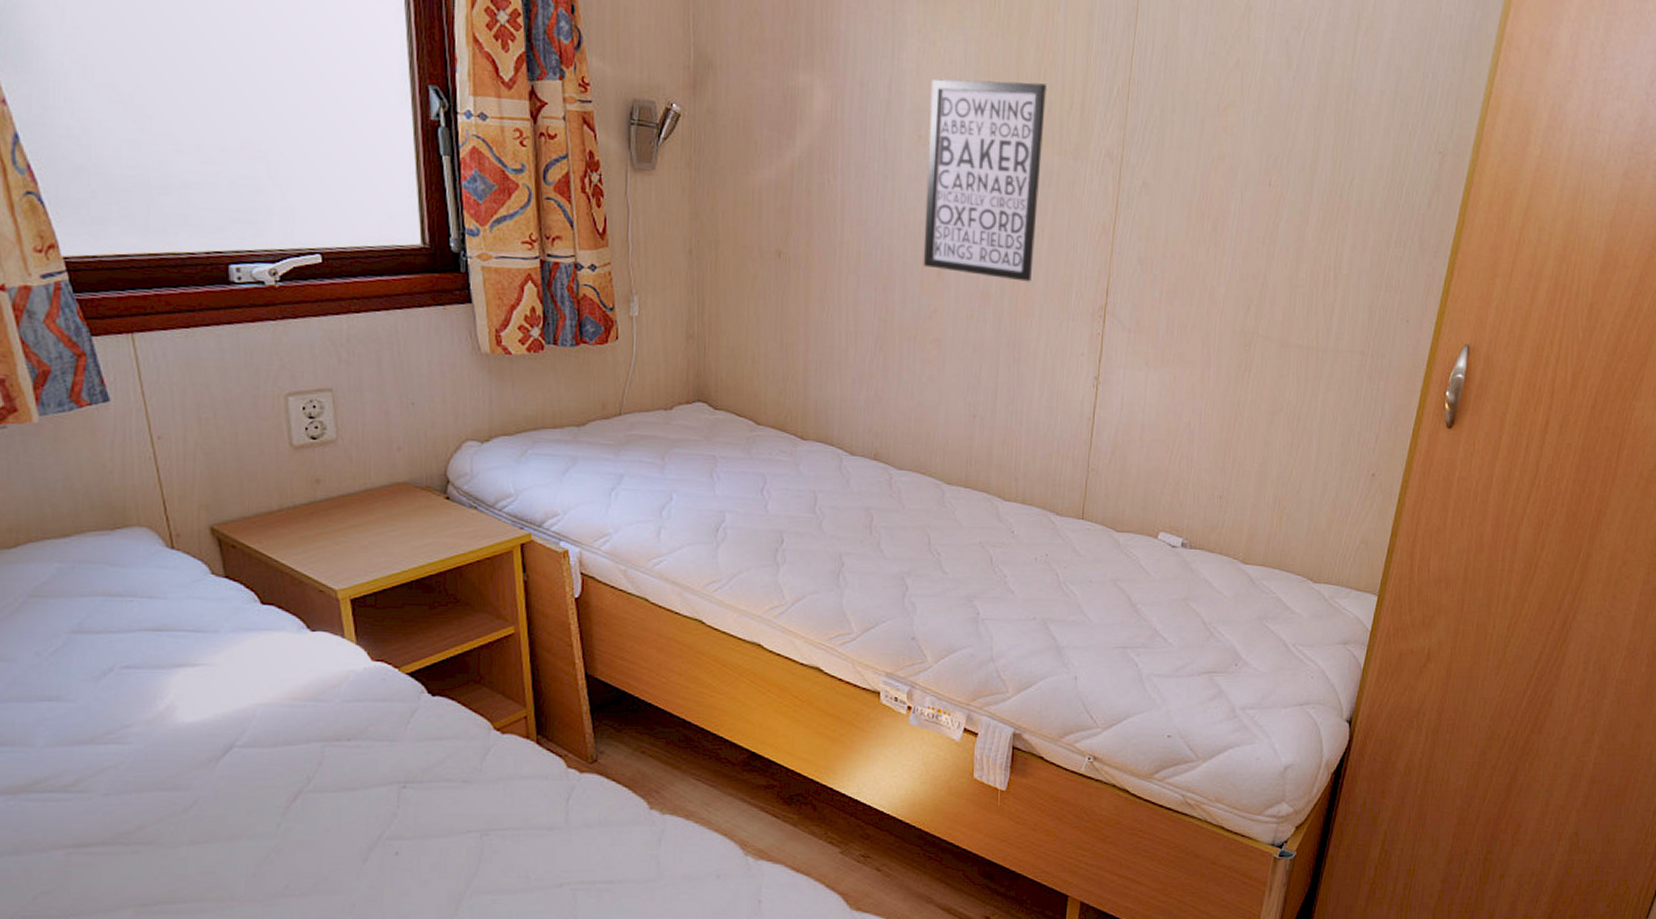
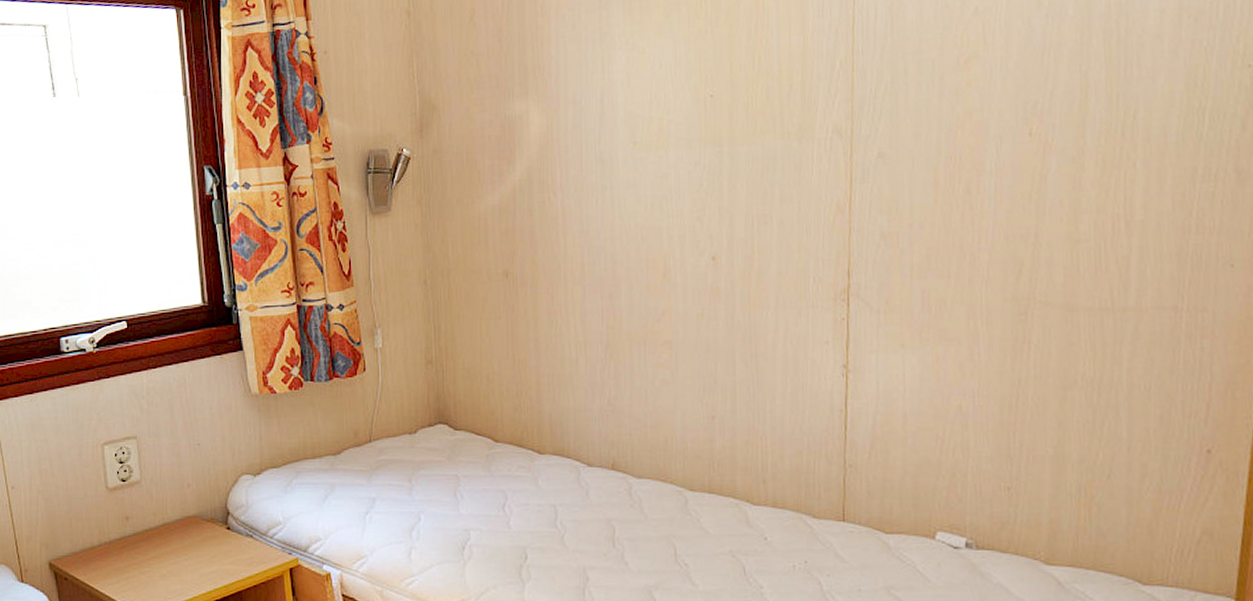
wall art: present [923,78,1047,282] -> none [643,70,764,273]

